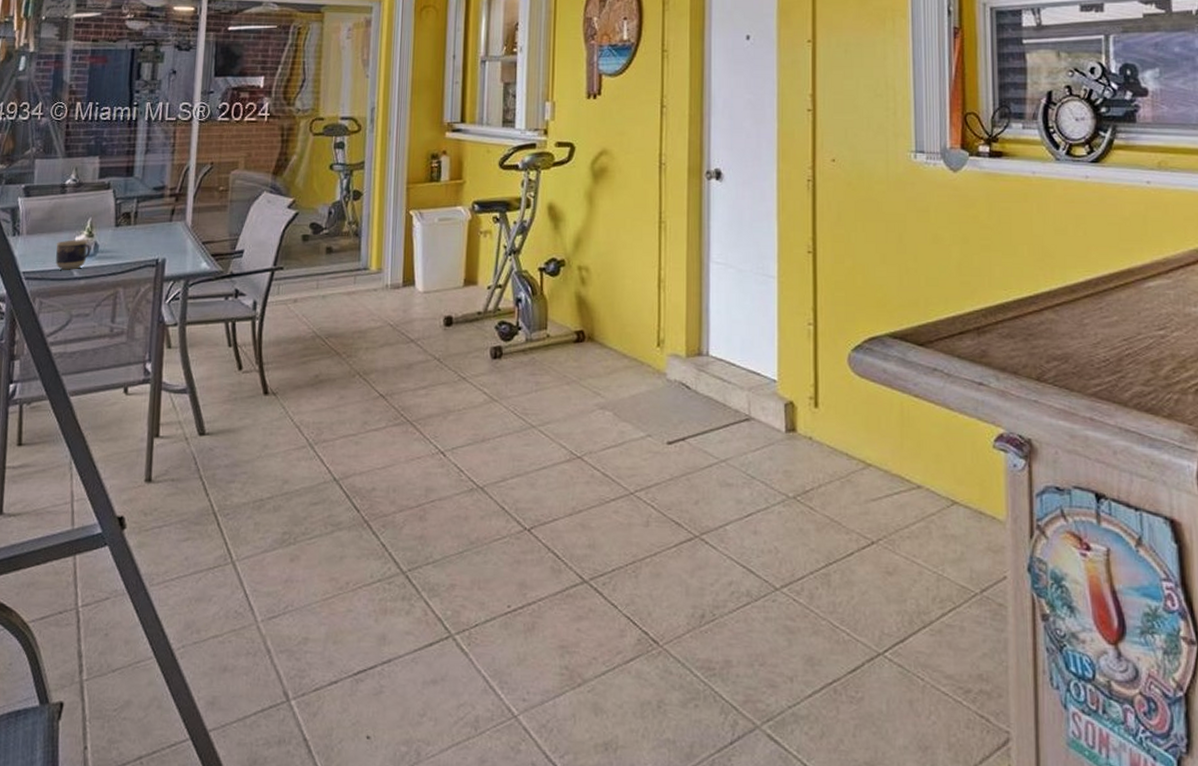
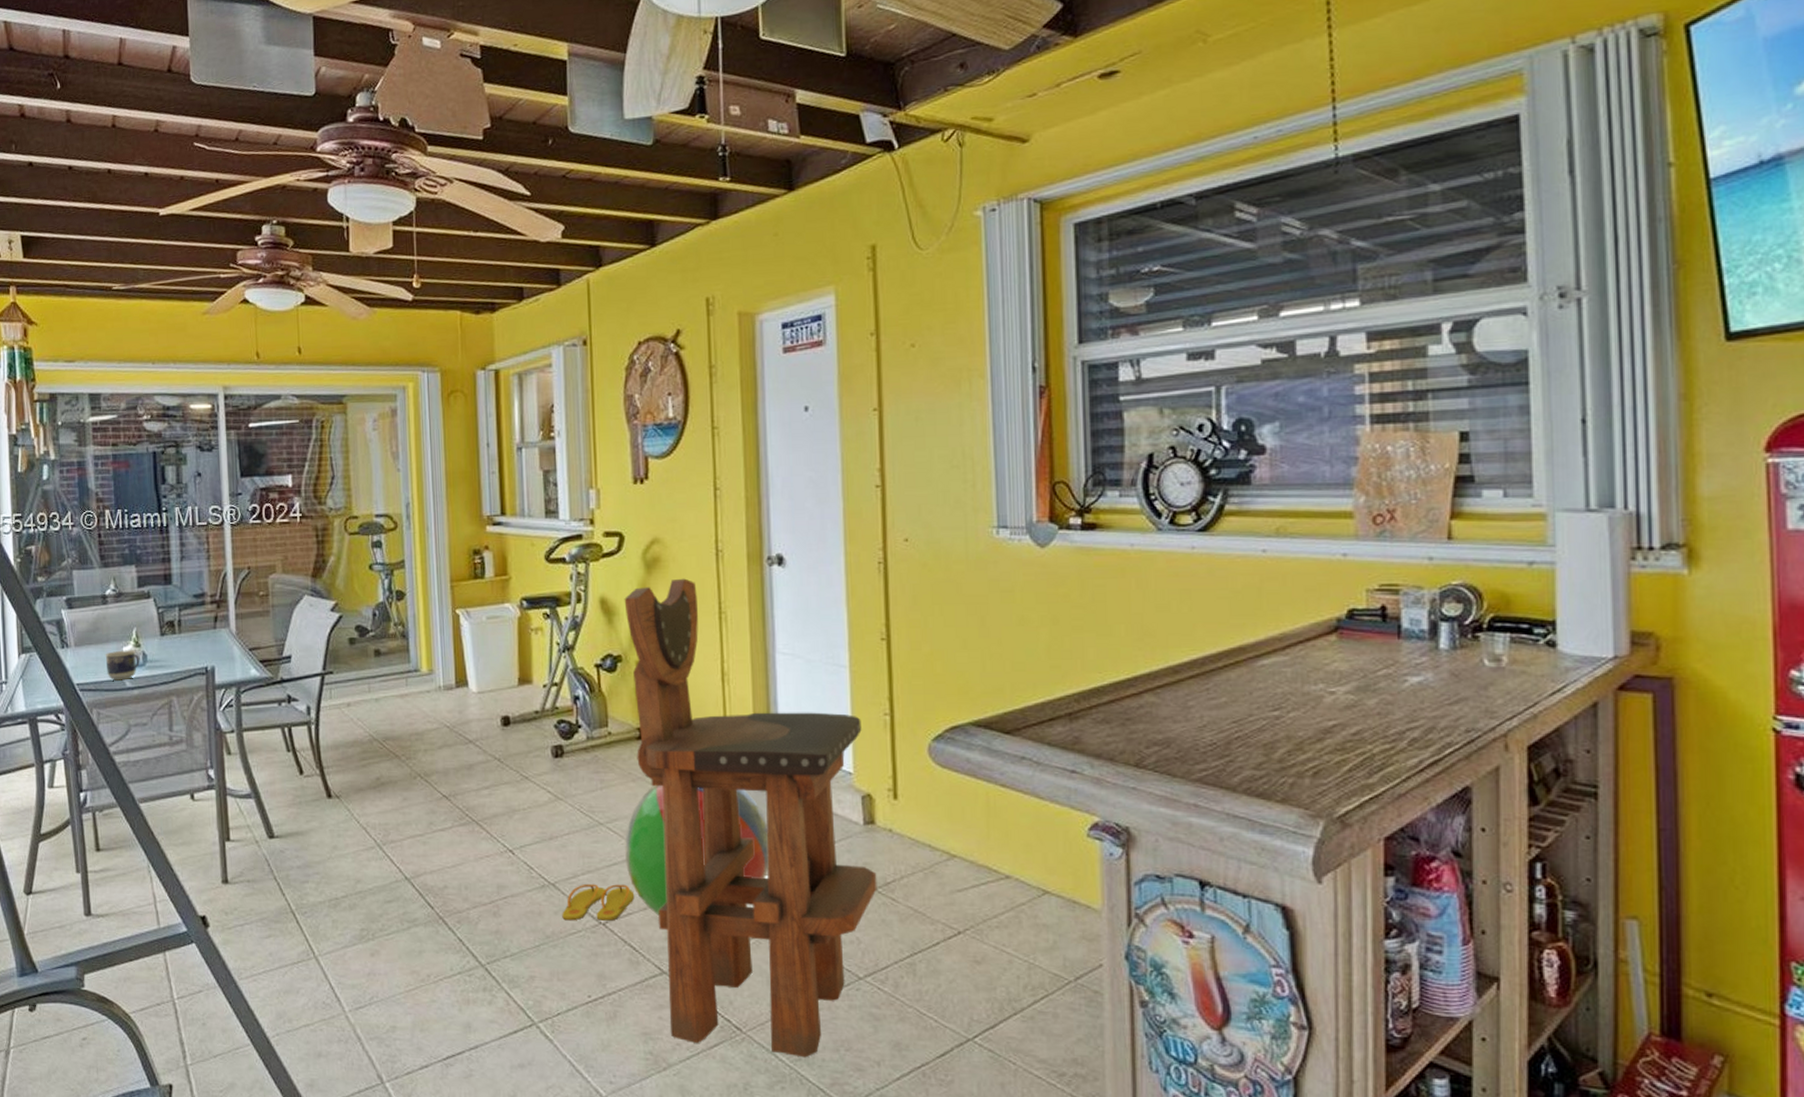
flip-flop: none [488,487,561,527] -> present [562,883,635,921]
beach ball: none [554,389,695,522] -> present [624,786,769,916]
bar stool: none [571,188,796,673] -> present [624,578,877,1058]

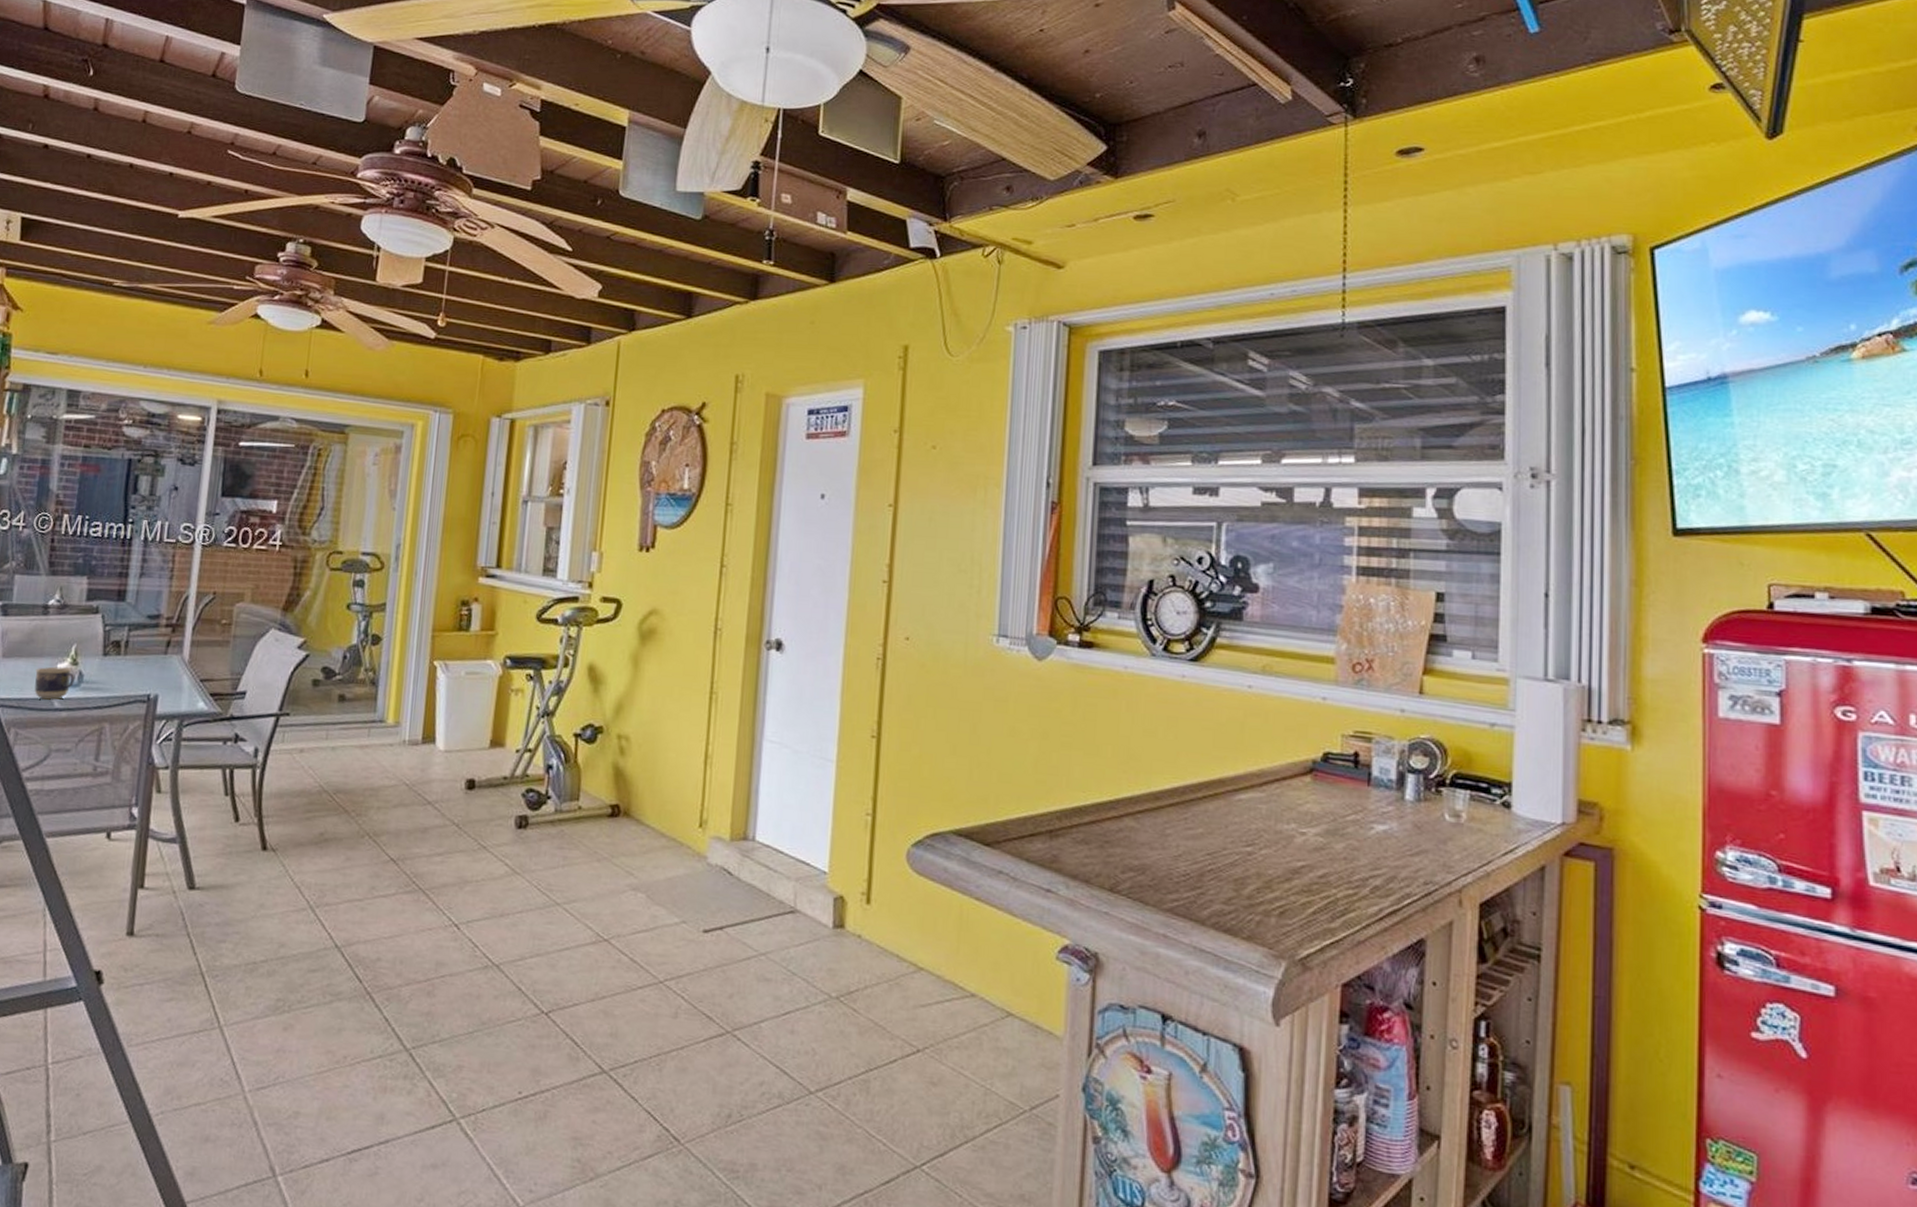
flip-flop: present [562,883,635,921] -> none [502,967,584,1011]
bar stool: present [624,578,877,1058] -> none [602,653,842,1176]
beach ball: present [624,786,769,916] -> none [578,868,734,1009]

